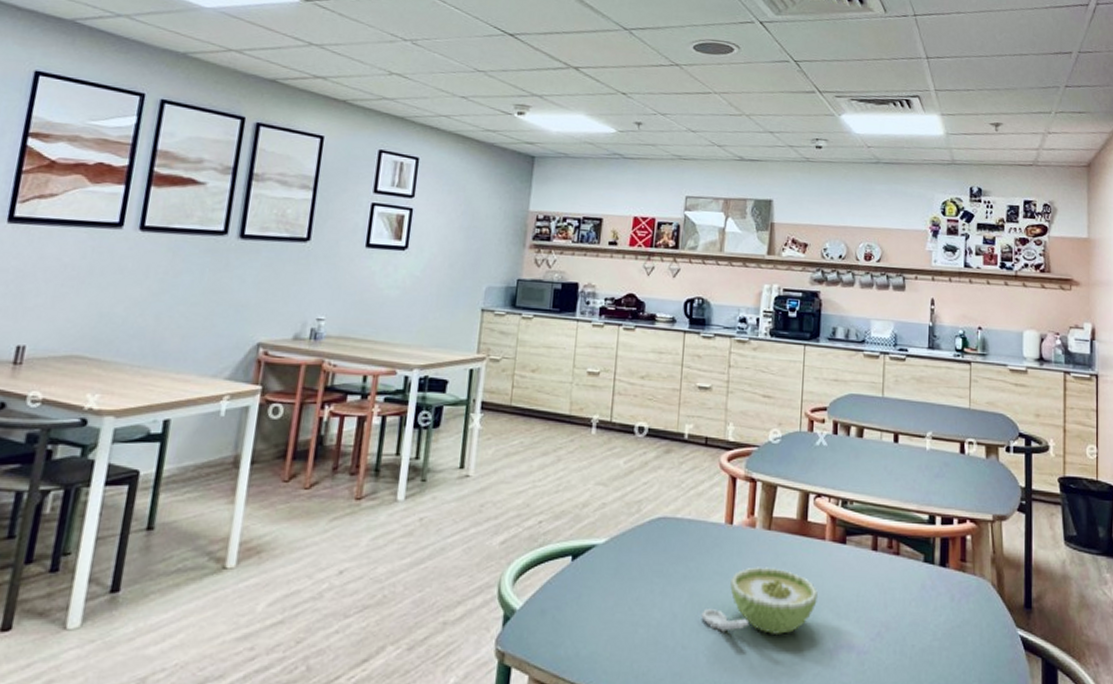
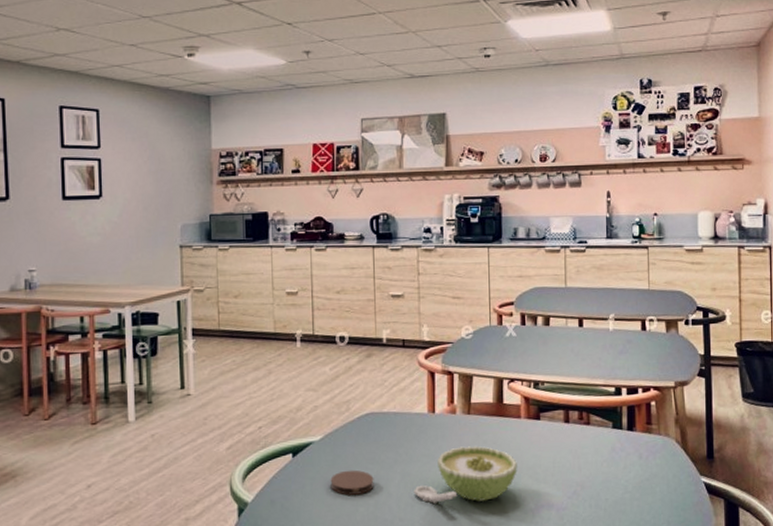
coaster: none [609,582,659,612] -> present [330,469,374,495]

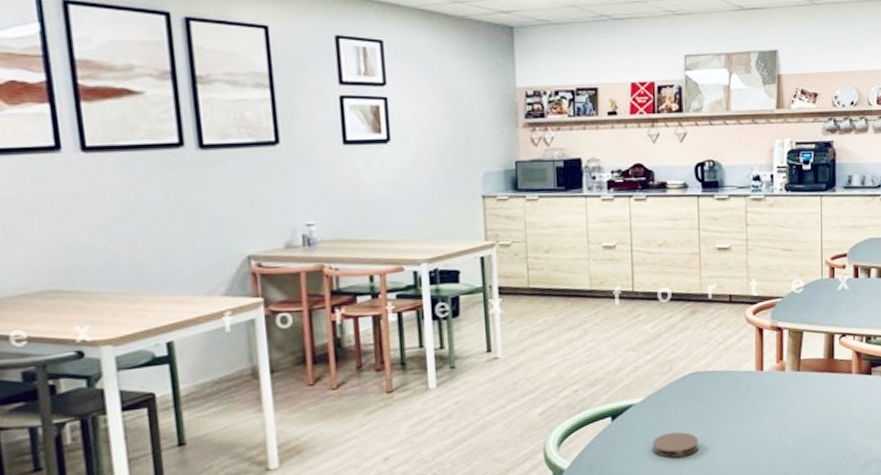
frying pan: present [414,446,517,503] -> none [740,403,847,463]

